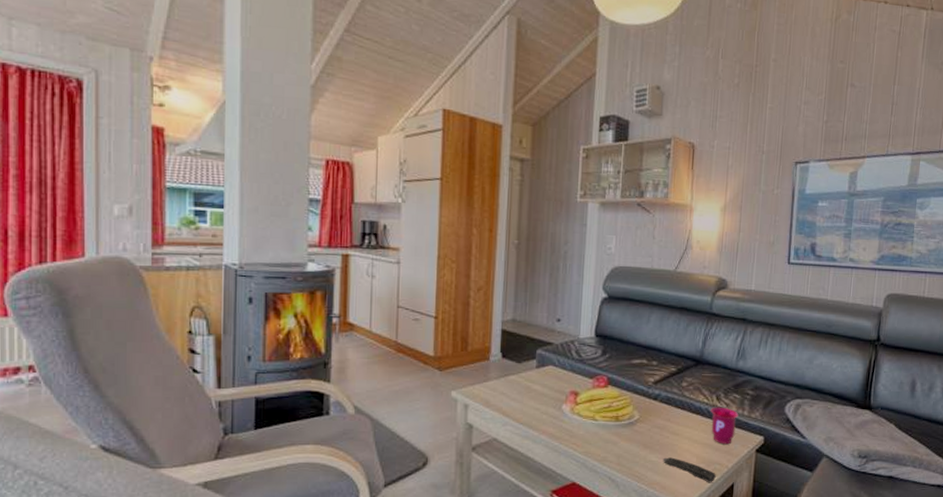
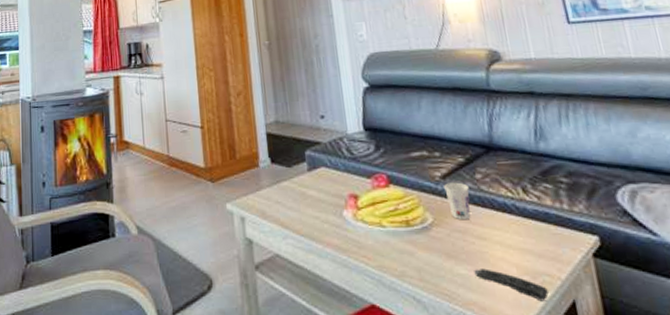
cup: none [654,387,675,419] -> present [444,182,471,220]
mug: present [710,407,739,445] -> none [518,200,559,249]

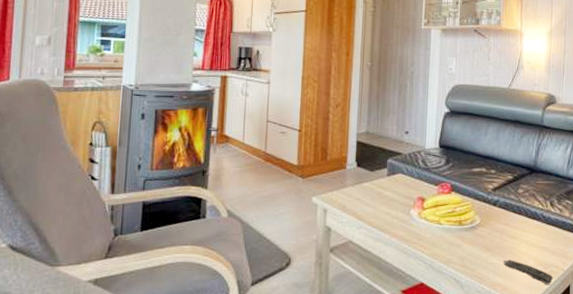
cup: present [444,182,471,220] -> none [493,194,512,223]

